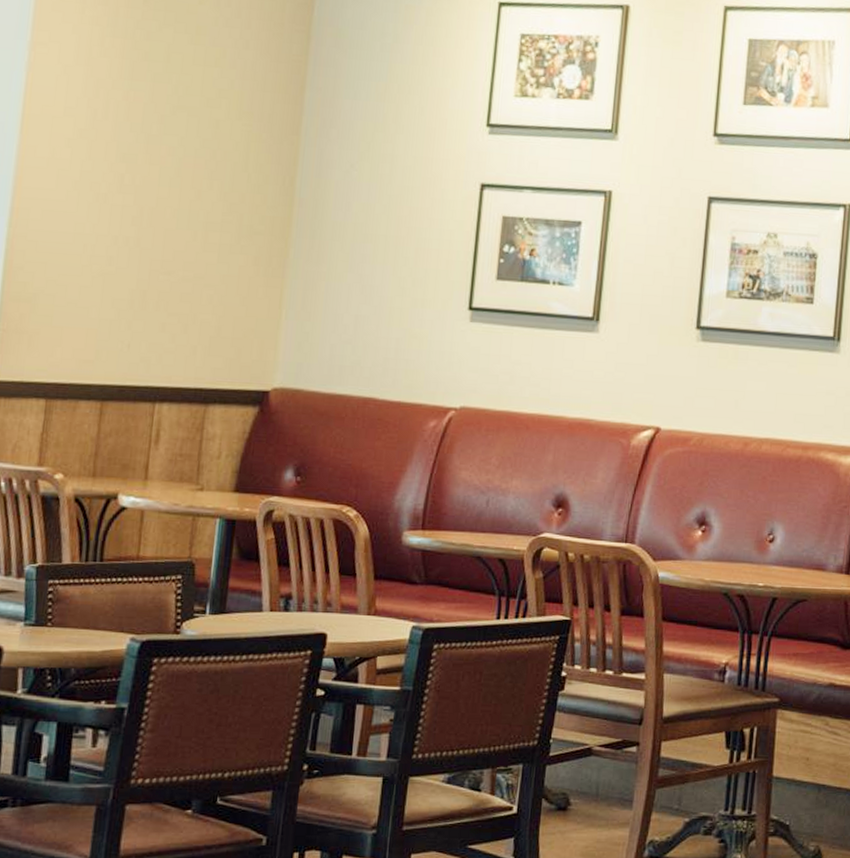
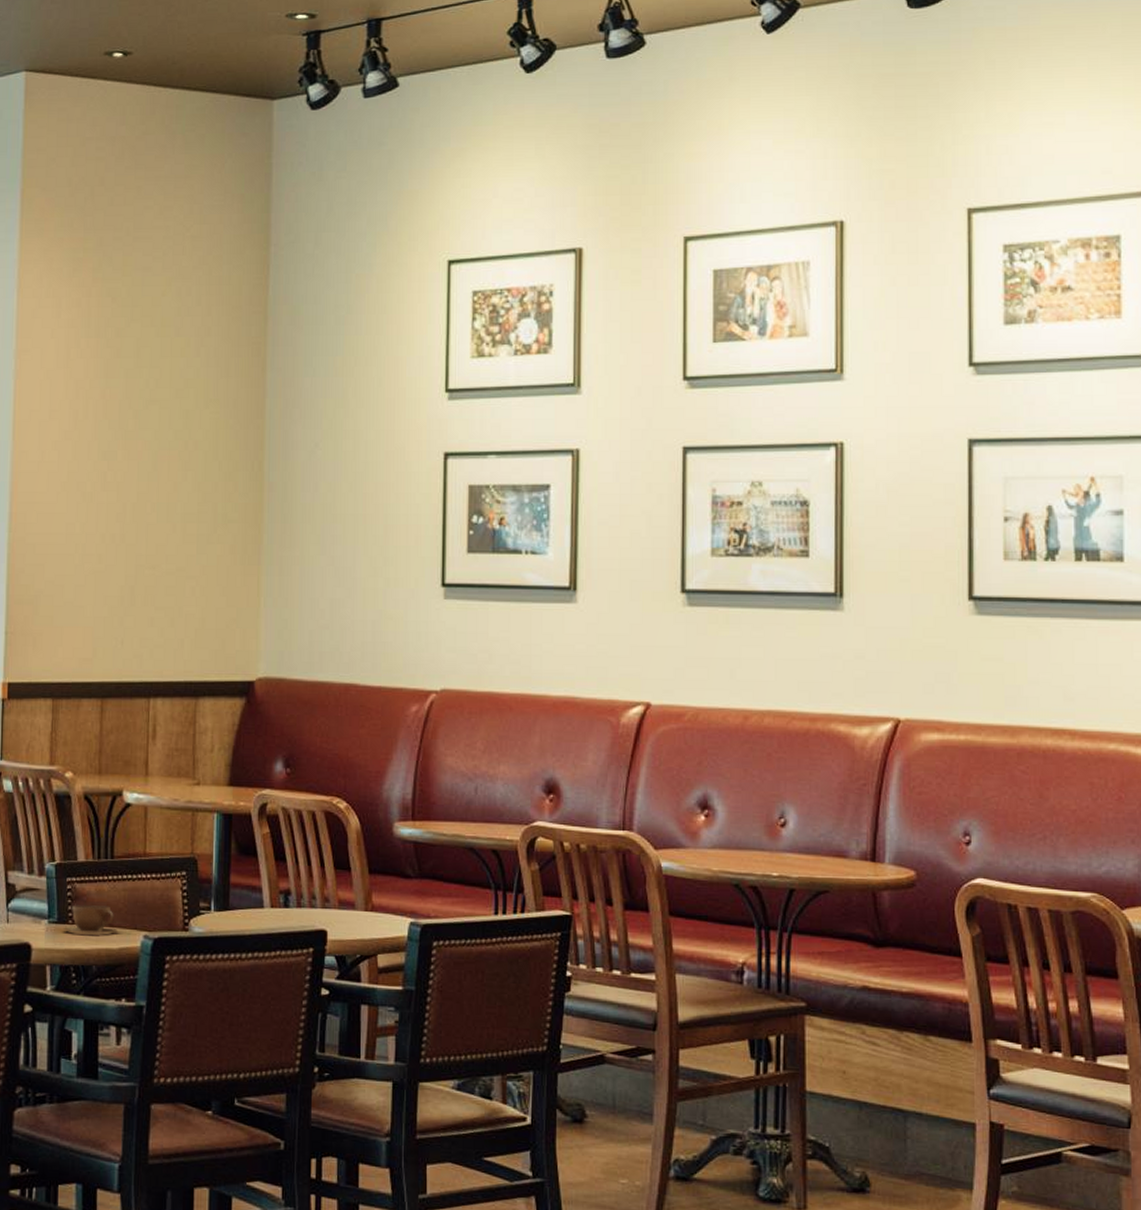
teacup: none [40,607,102,639] -> present [63,905,118,936]

